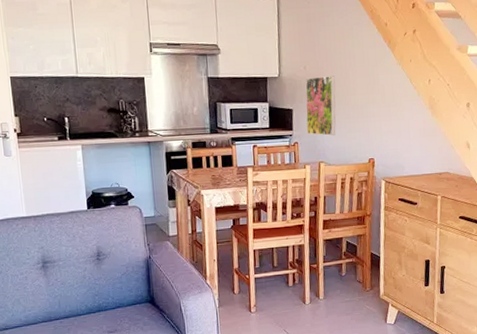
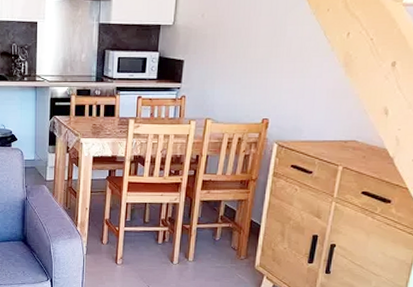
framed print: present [305,76,336,136] -> none [196,25,235,91]

